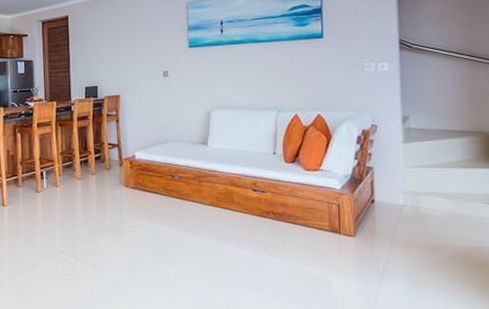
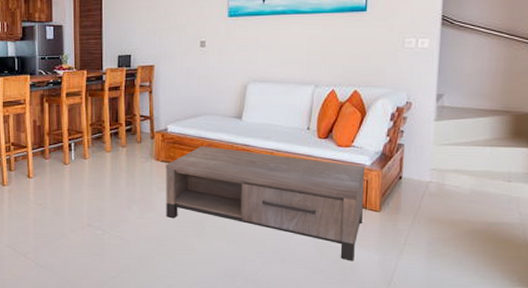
coffee table: none [135,172,337,289] -> present [166,146,366,261]

